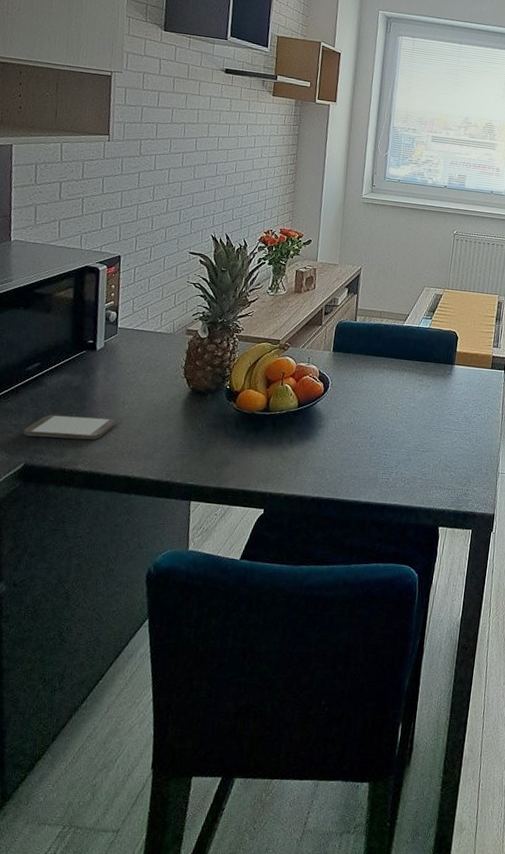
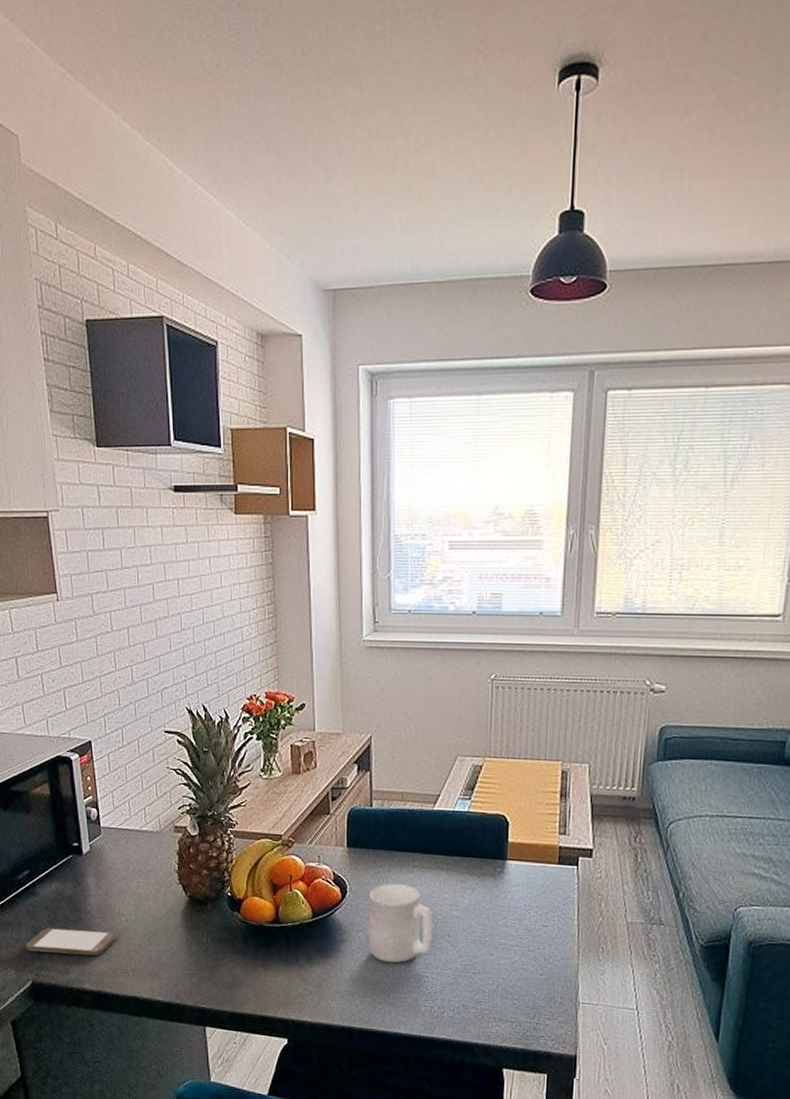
mug: none [342,381,395,444] -> present [368,883,433,963]

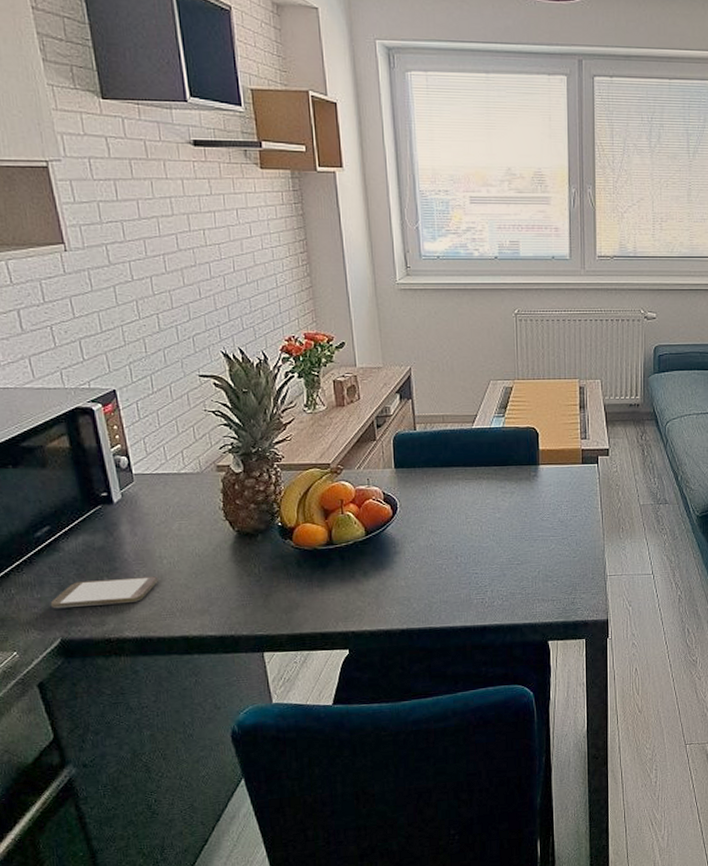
mug: present [368,883,433,963] -> none [418,496,479,566]

